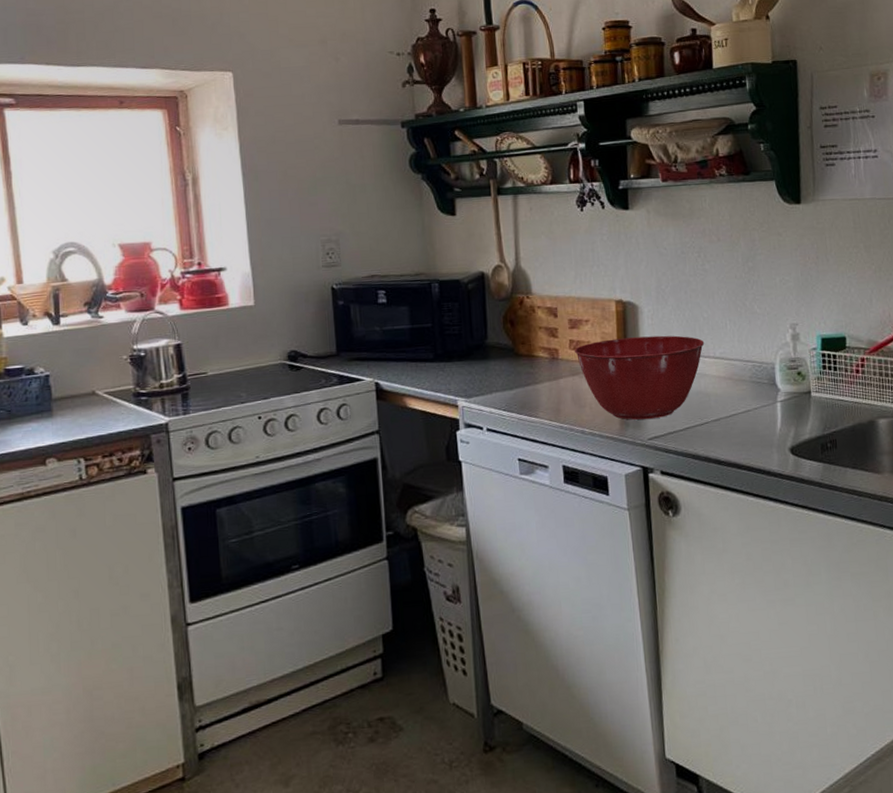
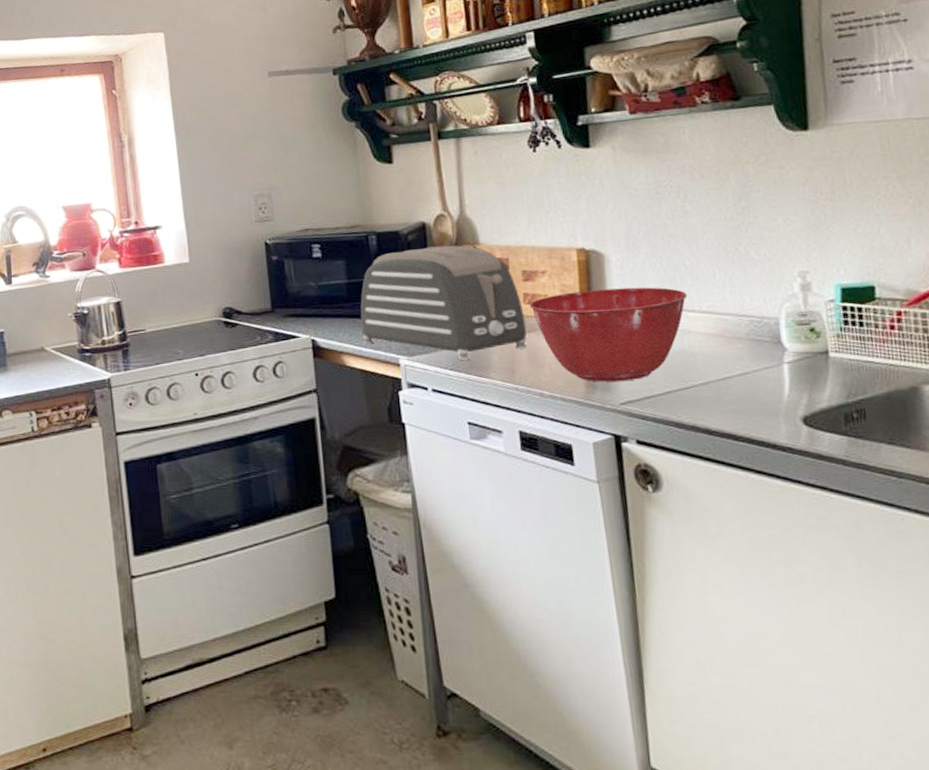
toaster: none [422,294,571,402] -> present [360,245,527,361]

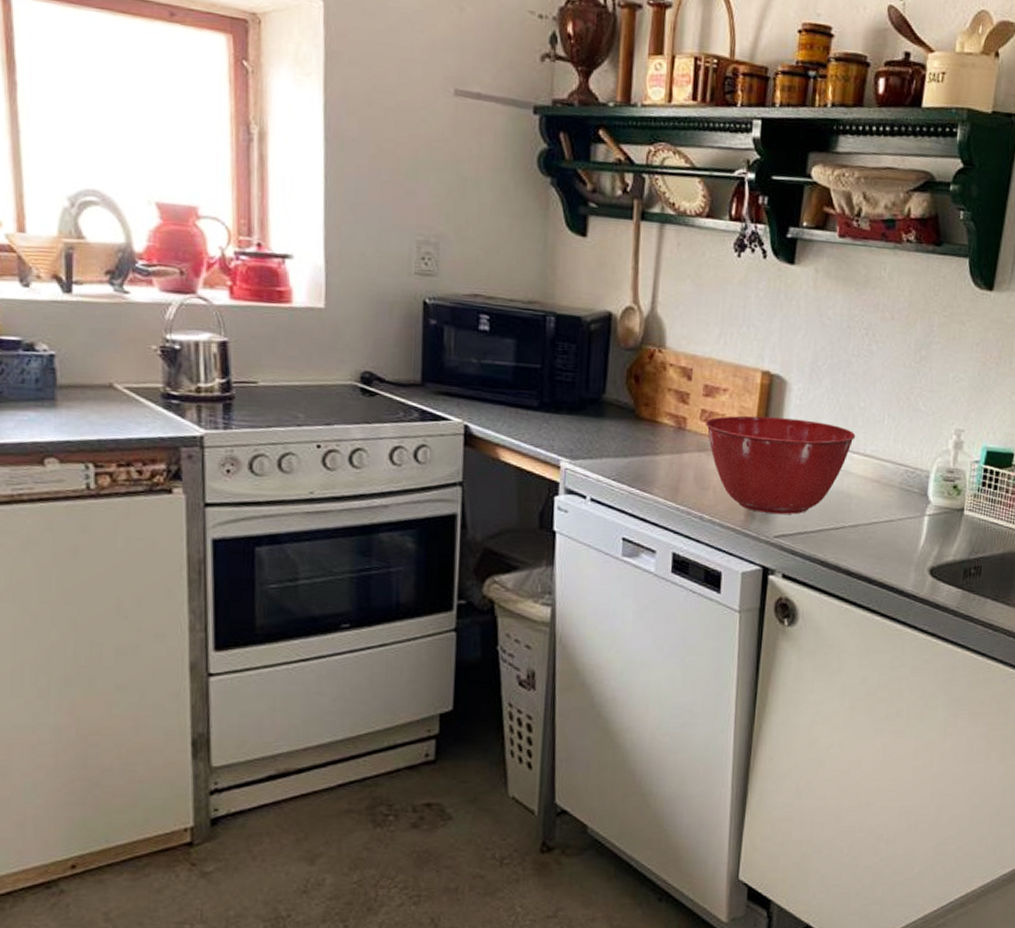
toaster: present [360,245,527,361] -> none [523,340,699,473]

